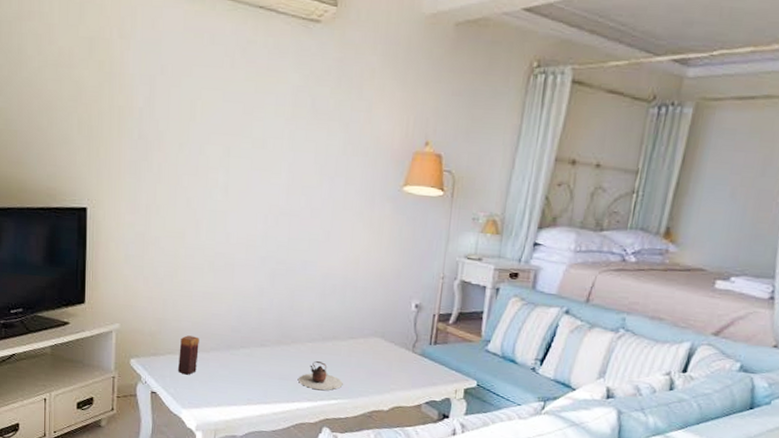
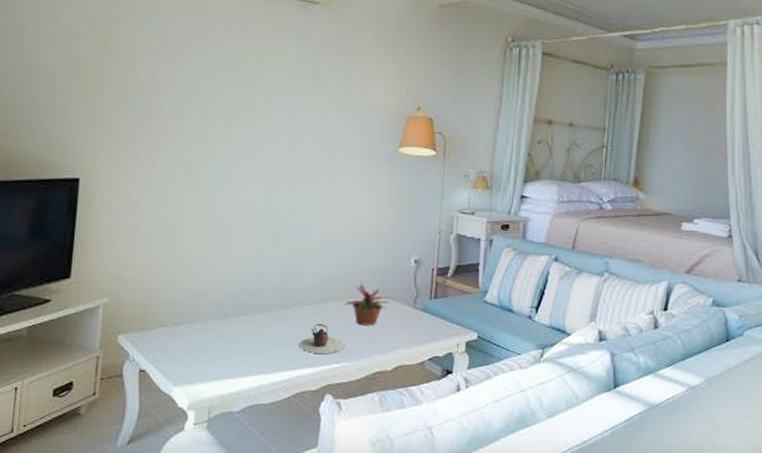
candle: present [178,335,199,375] -> none [170,306,195,348]
potted plant: none [341,323,390,367] -> present [342,281,391,326]

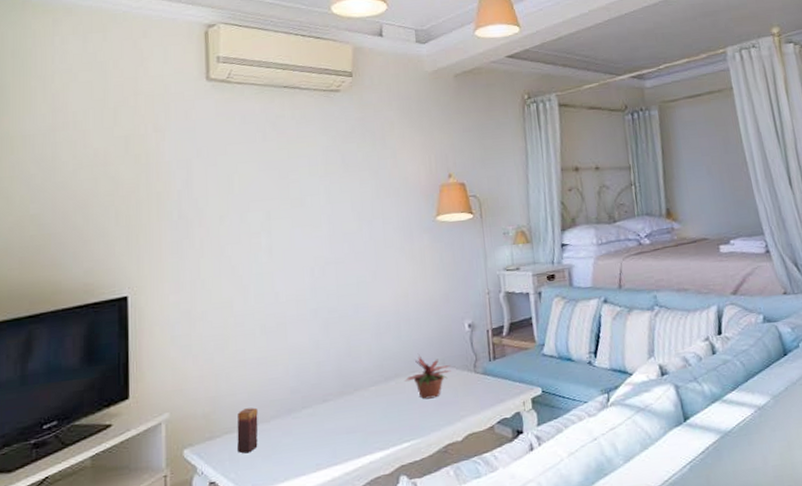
candle: none [170,306,195,348] -> present [237,407,258,454]
teapot: present [299,324,345,355] -> none [367,404,413,436]

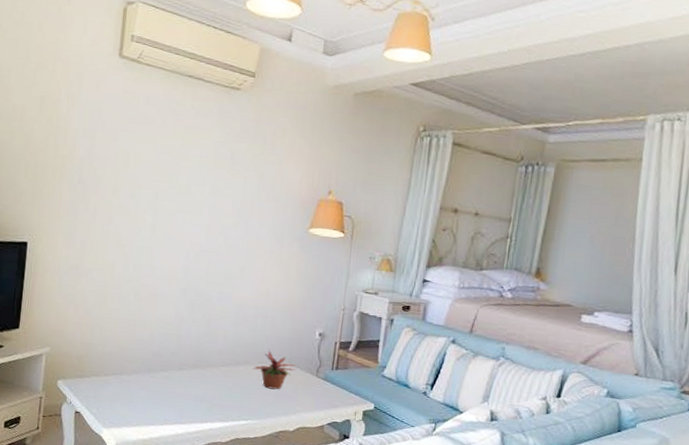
candle: present [237,407,258,454] -> none [101,359,123,396]

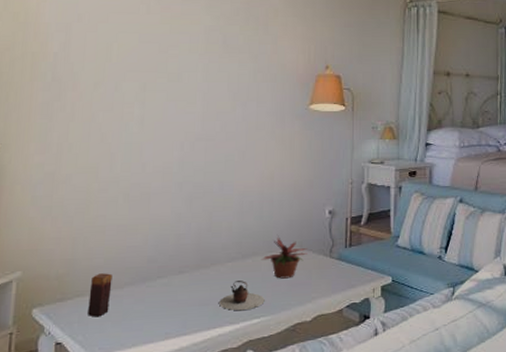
candle: none [101,359,123,396] -> present [88,273,112,317]
teapot: none [212,384,253,412] -> present [219,281,265,311]

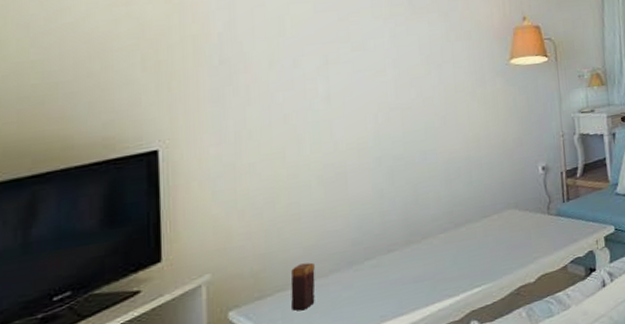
teapot: present [219,281,265,311] -> none [435,250,484,283]
potted plant: present [261,235,307,279] -> none [475,199,524,244]

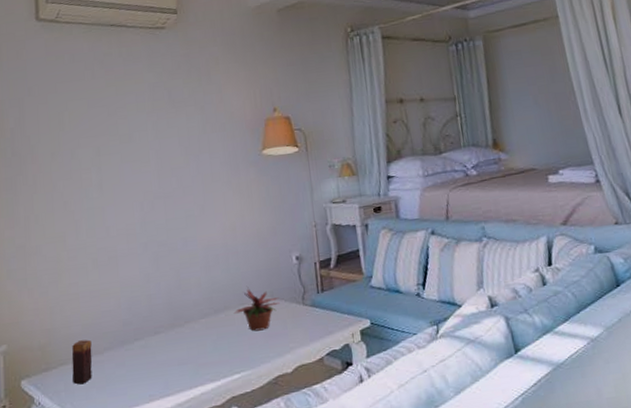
potted plant: none [475,199,524,244] -> present [233,287,280,331]

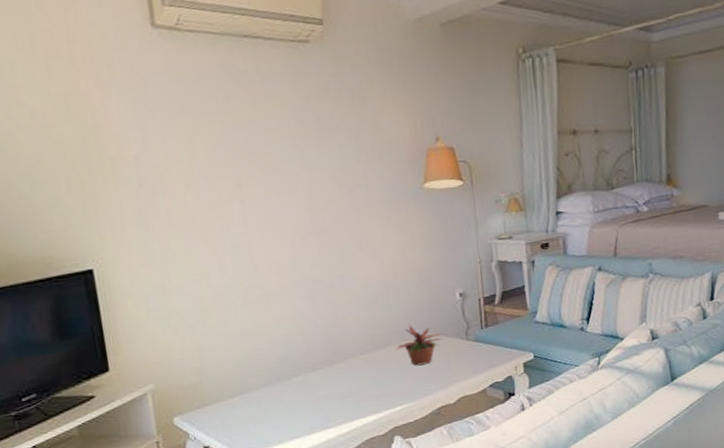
candle: present [71,339,92,385] -> none [225,377,250,420]

